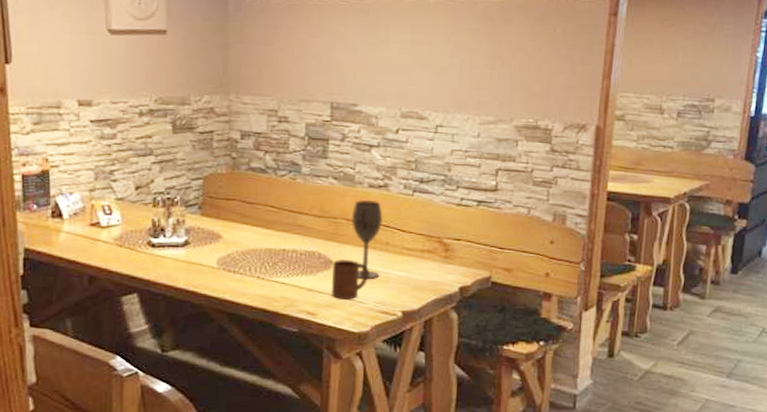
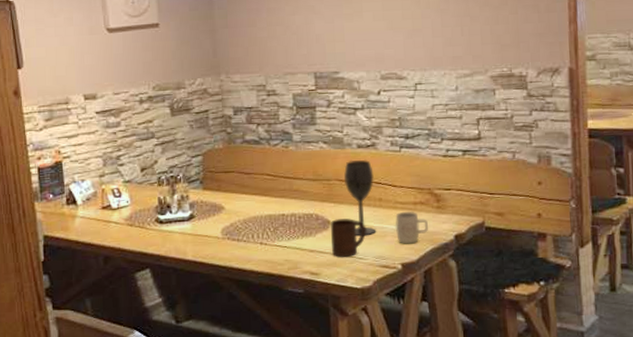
mug: none [399,258,433,292] -> present [395,211,428,244]

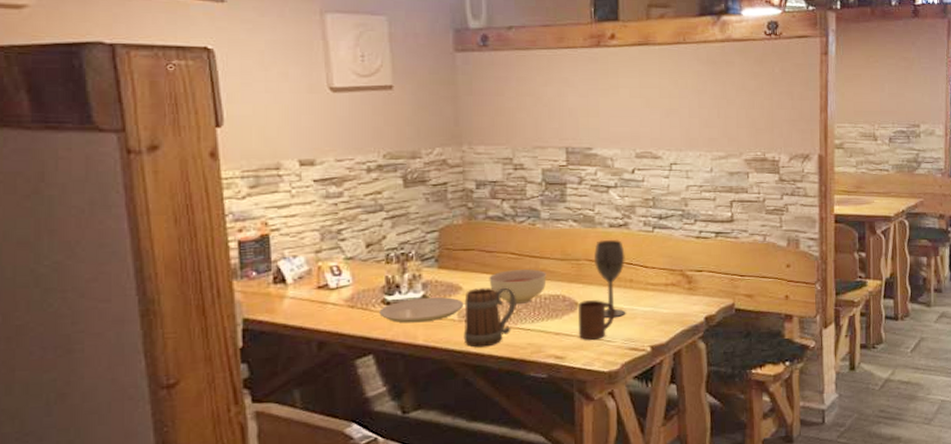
plate: none [154,216,227,240] -> present [379,297,464,323]
beer mug: none [227,205,273,262] -> present [463,286,516,347]
bowl: none [248,189,300,222] -> present [489,269,547,304]
mug: present [395,211,428,244] -> none [645,292,679,326]

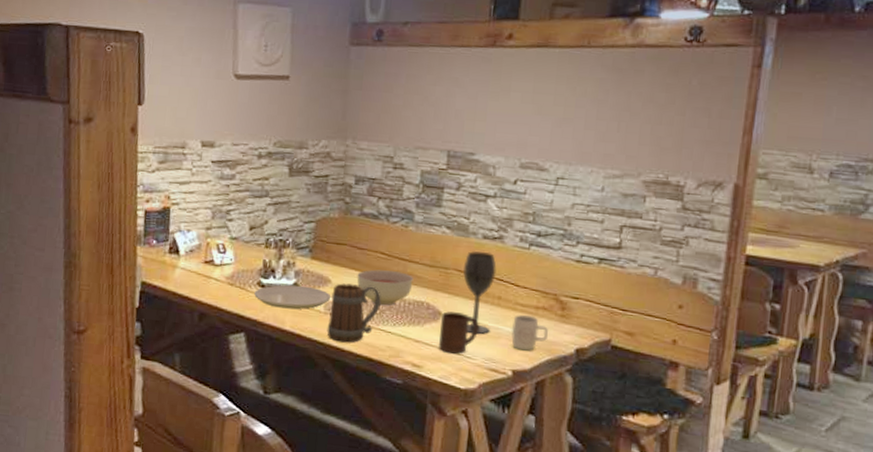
mug: none [645,292,679,326] -> present [511,315,548,351]

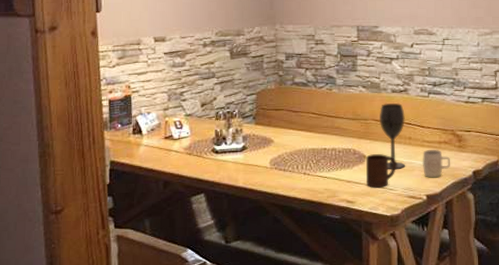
plate: present [254,285,331,310] -> none [210,148,275,169]
beer mug: present [327,283,381,342] -> none [274,140,316,190]
bowl: present [357,269,414,306] -> none [294,127,341,155]

